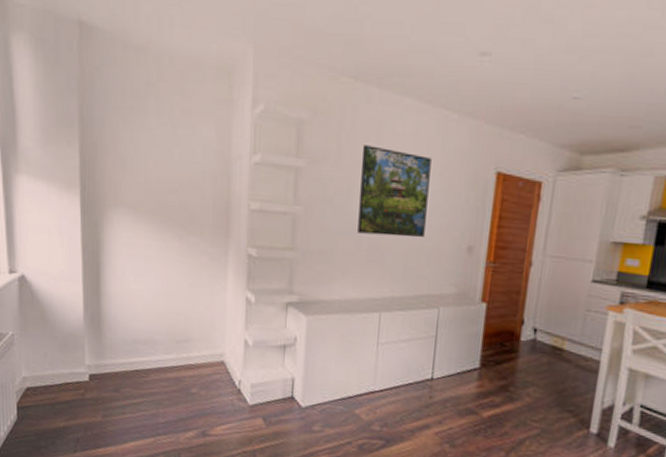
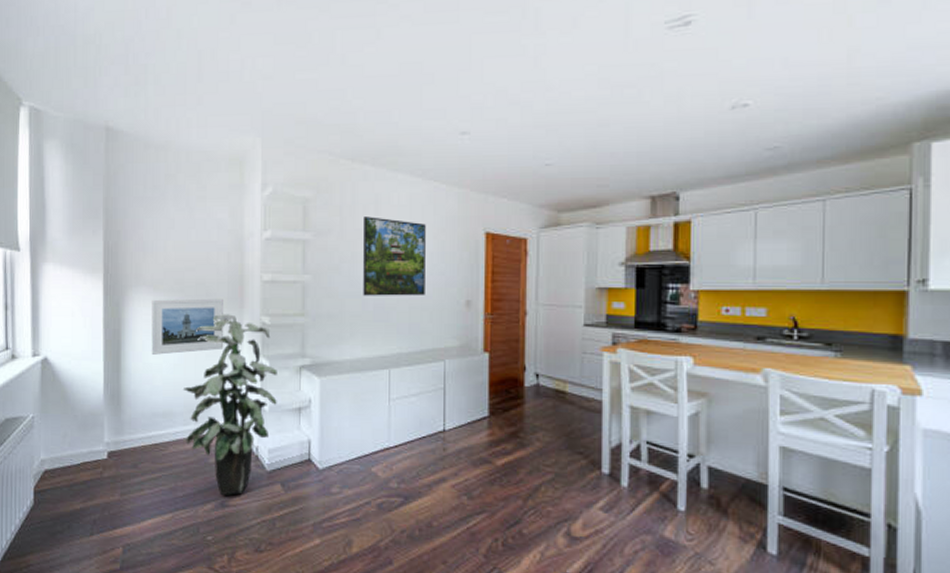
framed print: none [132,221,208,281] -> present [151,298,224,355]
indoor plant: none [164,242,263,425] -> present [182,314,277,495]

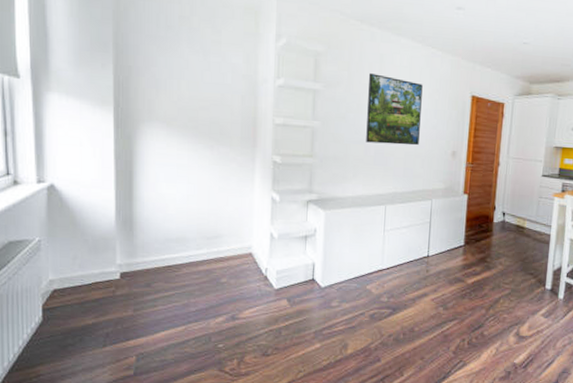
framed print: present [151,298,224,355] -> none [164,134,237,186]
indoor plant: present [182,314,277,495] -> none [196,151,286,310]

